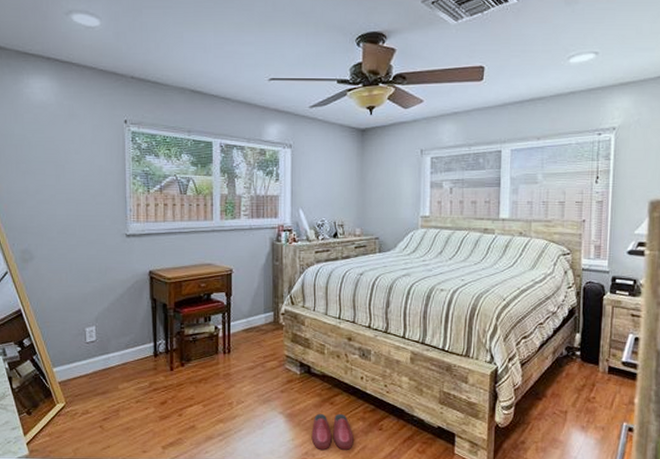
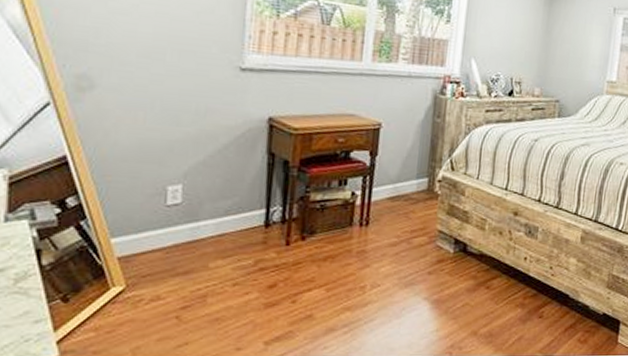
slippers: present [311,413,354,451] -> none [459,299,510,343]

